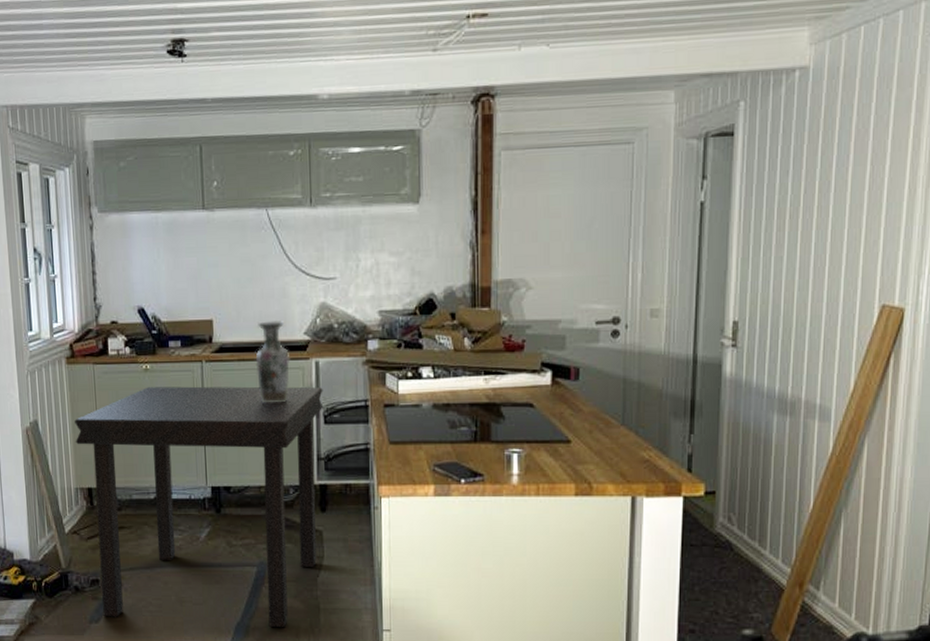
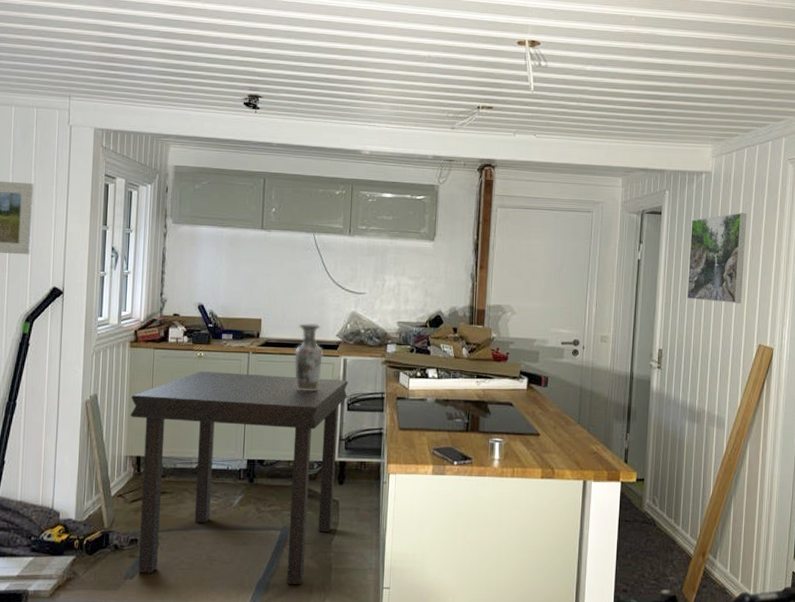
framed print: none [774,121,865,251] -> present [687,213,747,304]

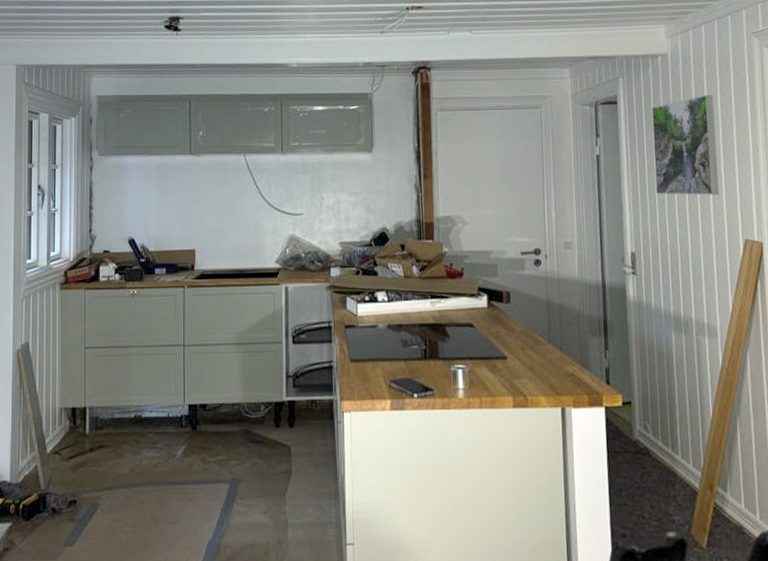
dining table: present [129,371,349,585] -> none [63,309,292,545]
vase: present [294,323,324,391] -> none [232,251,263,325]

